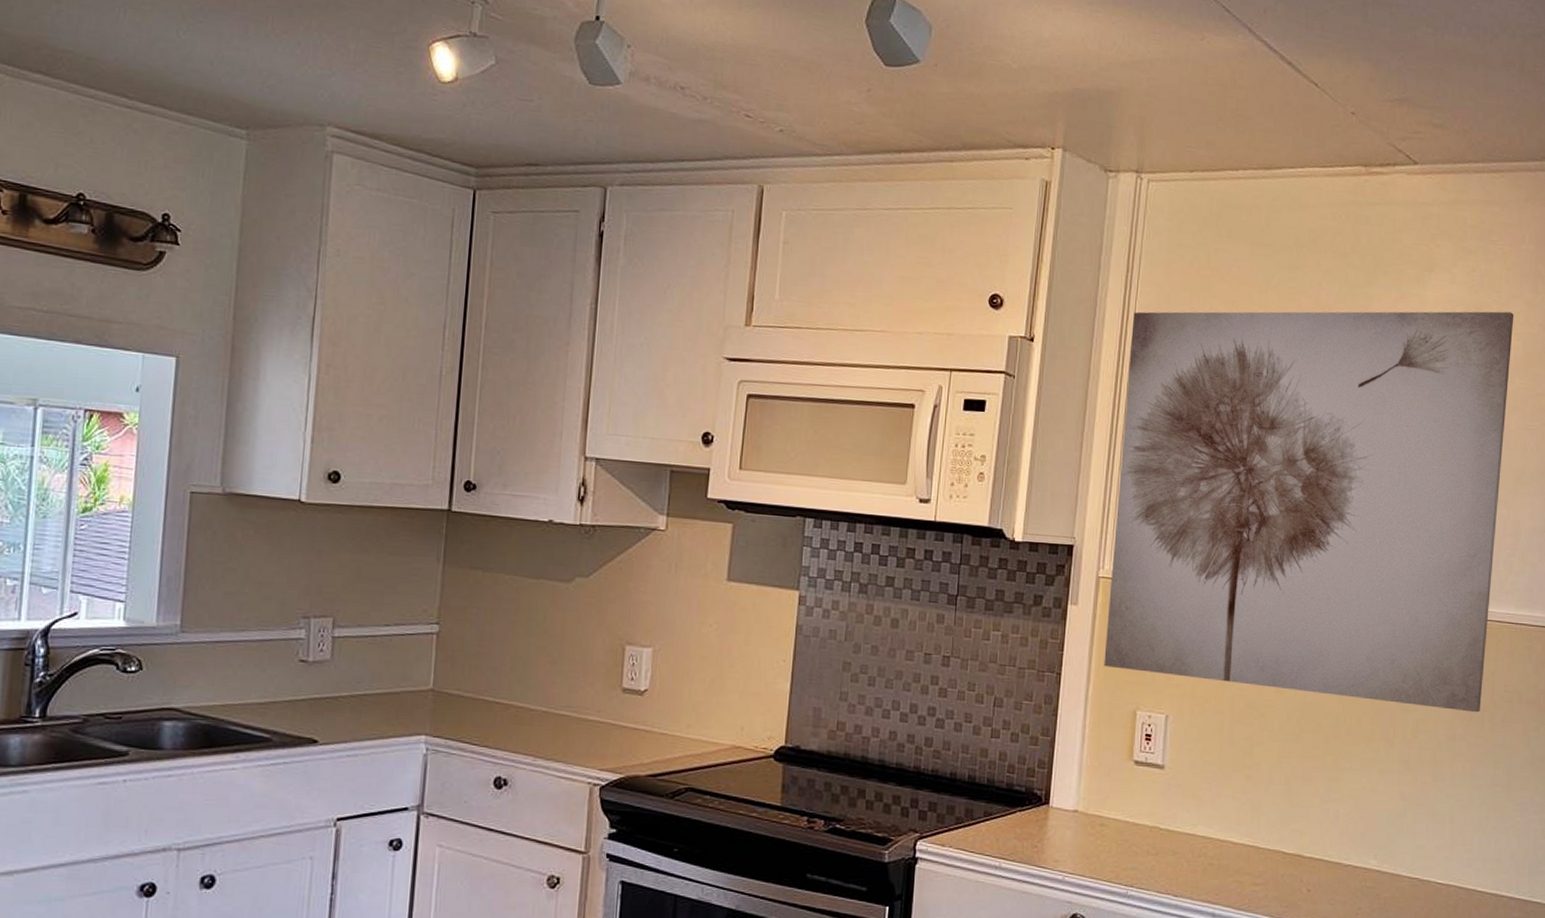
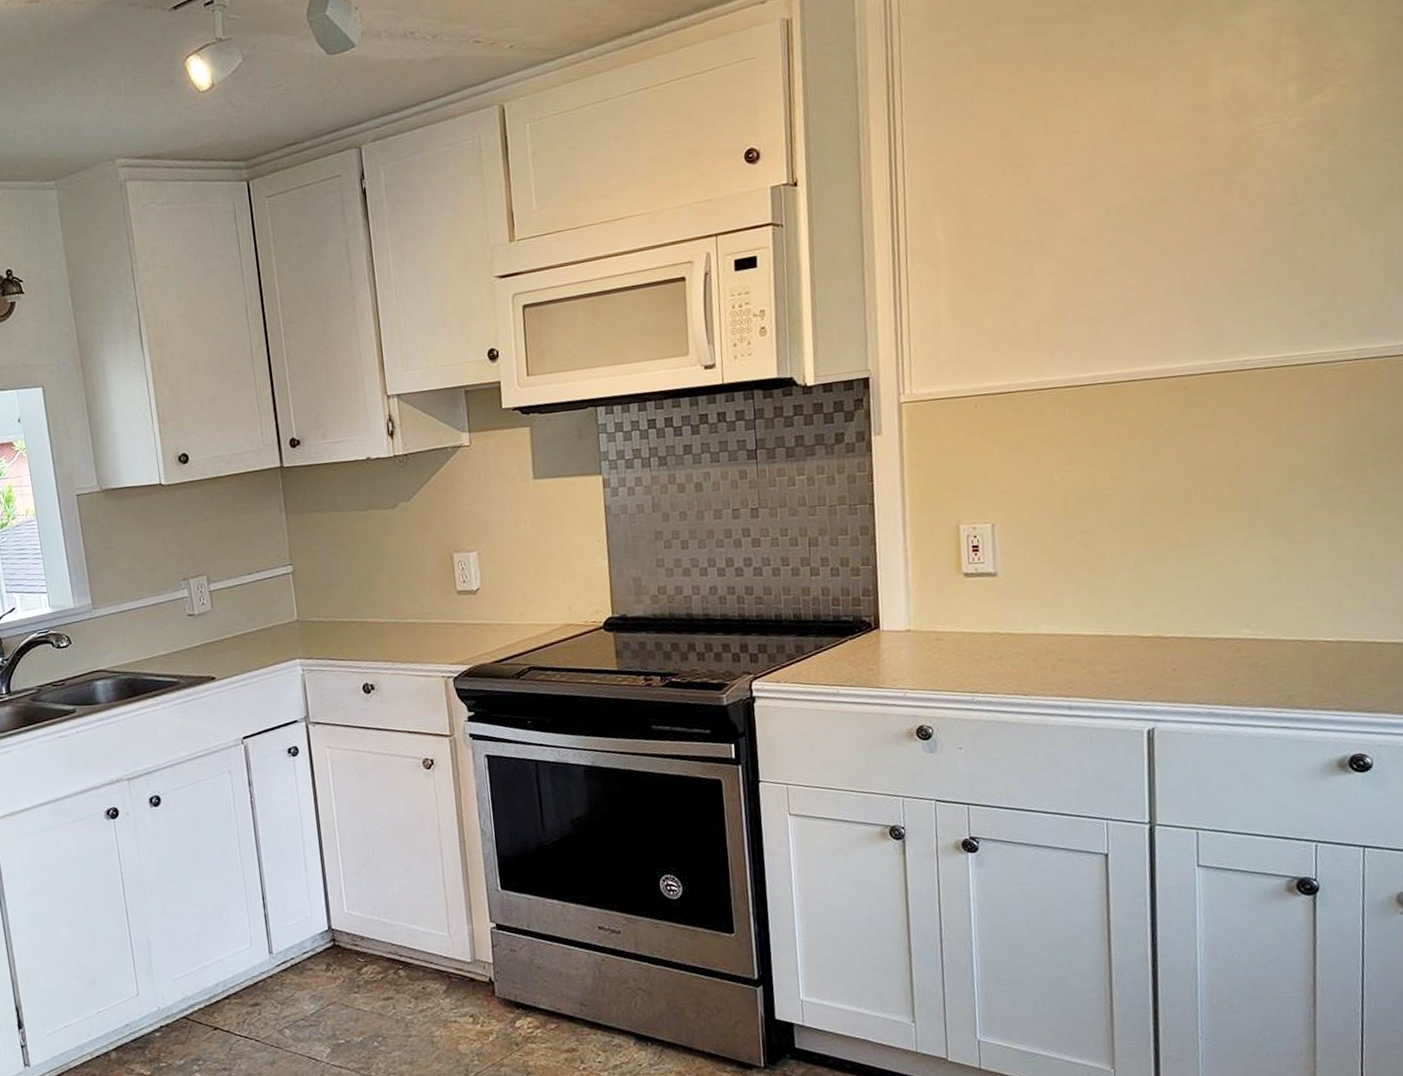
wall art: present [1104,311,1514,713] -> none [901,13,1361,489]

